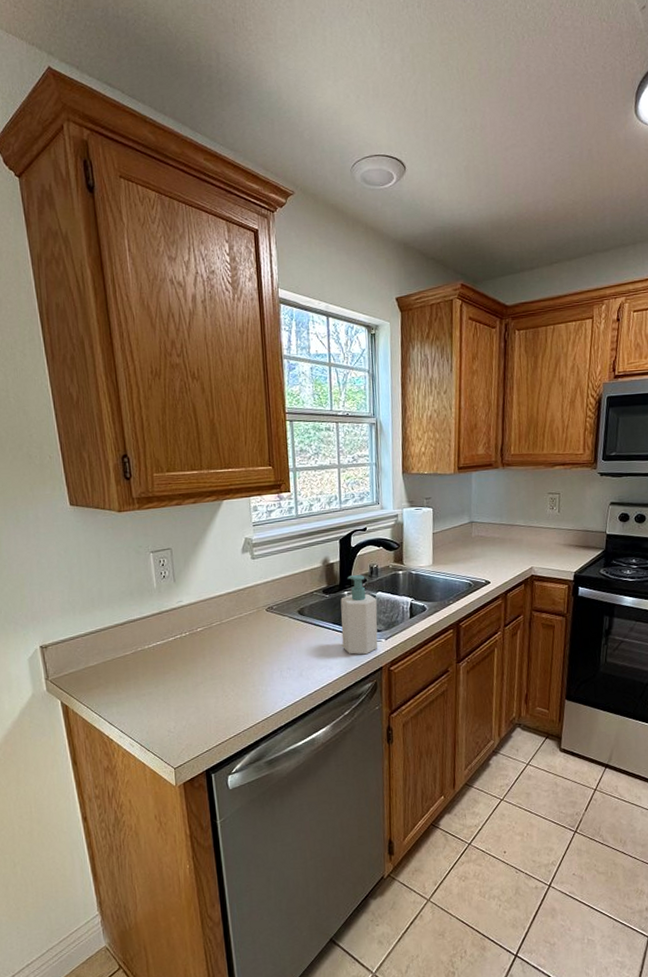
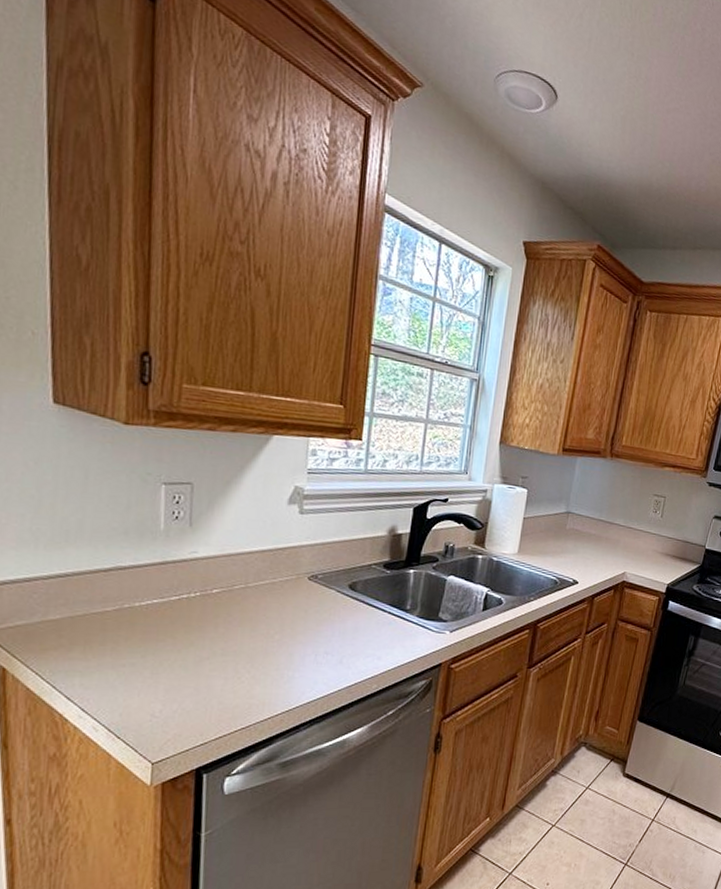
soap bottle: present [340,575,378,655] -> none [397,552,447,647]

